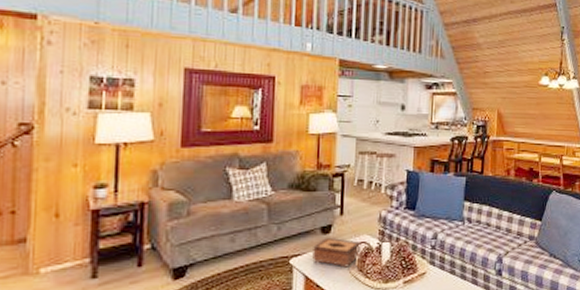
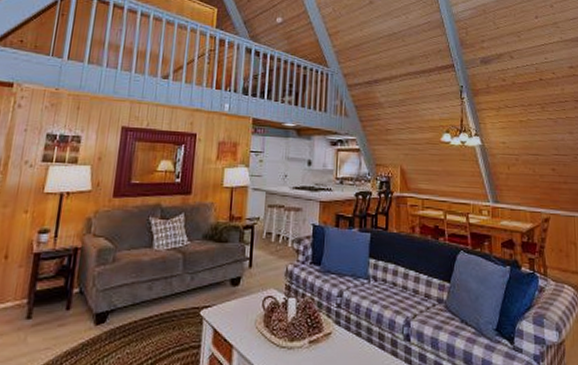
tissue box: present [312,237,361,268] -> none [221,289,268,322]

